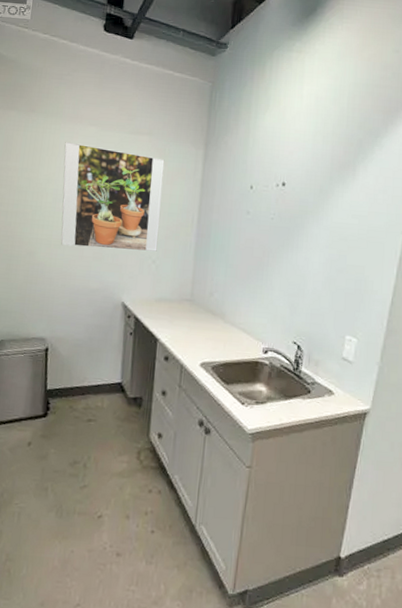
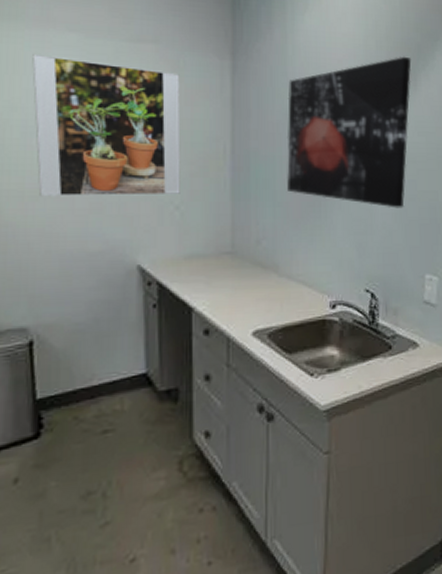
wall art: none [238,150,353,278] -> present [287,56,412,208]

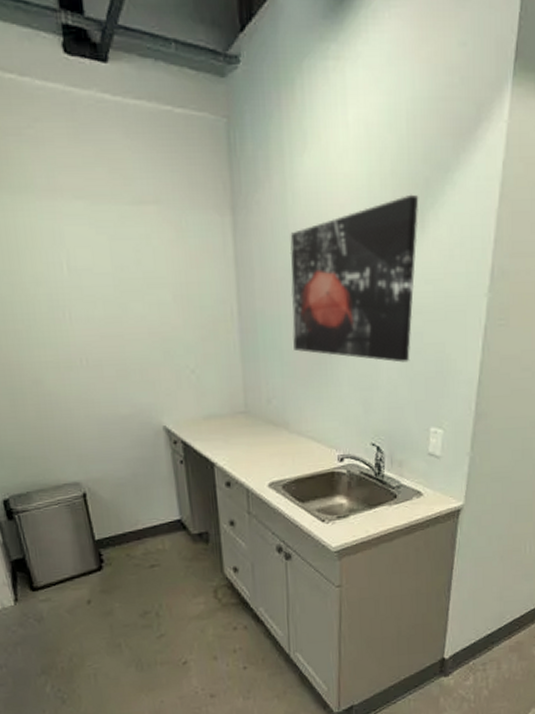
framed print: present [32,54,181,197] -> none [46,226,195,367]

